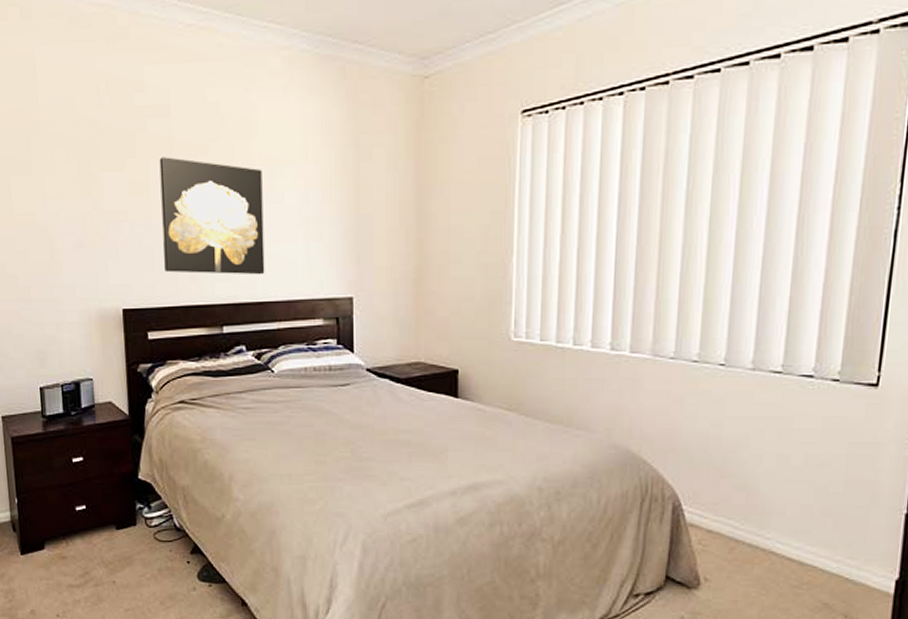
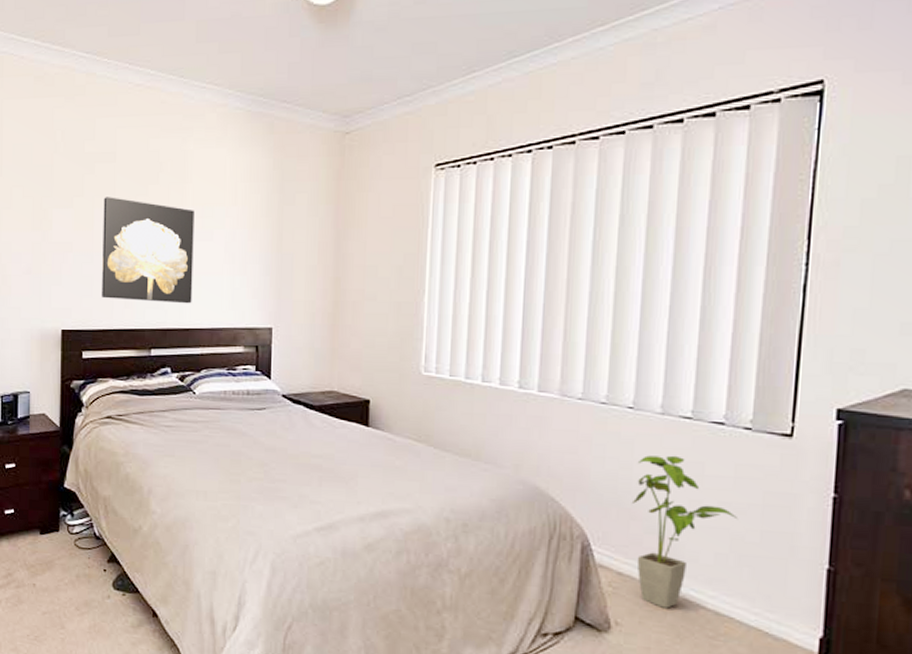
house plant: none [721,411,823,562] -> present [631,455,737,608]

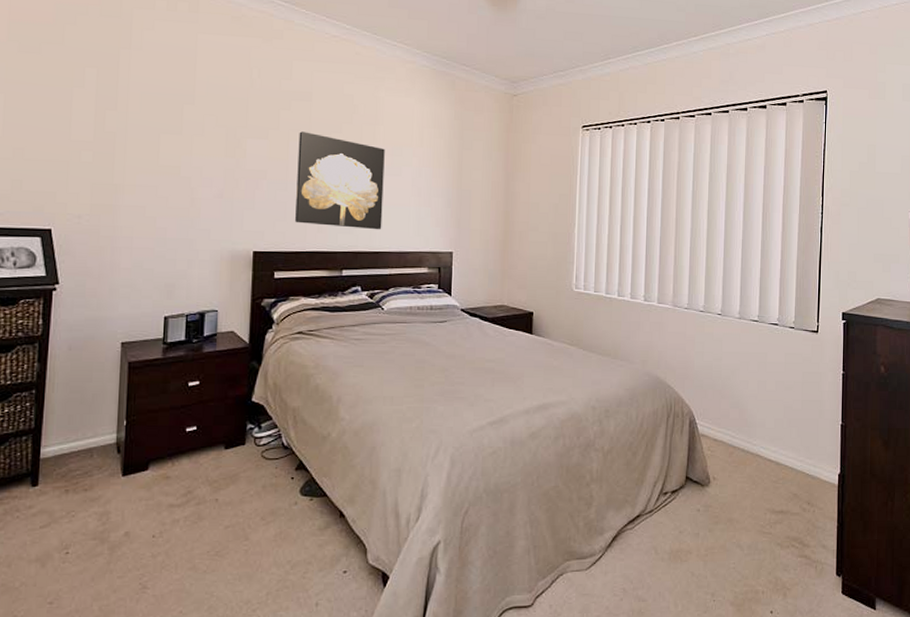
house plant: present [631,455,737,608] -> none [721,349,787,463]

